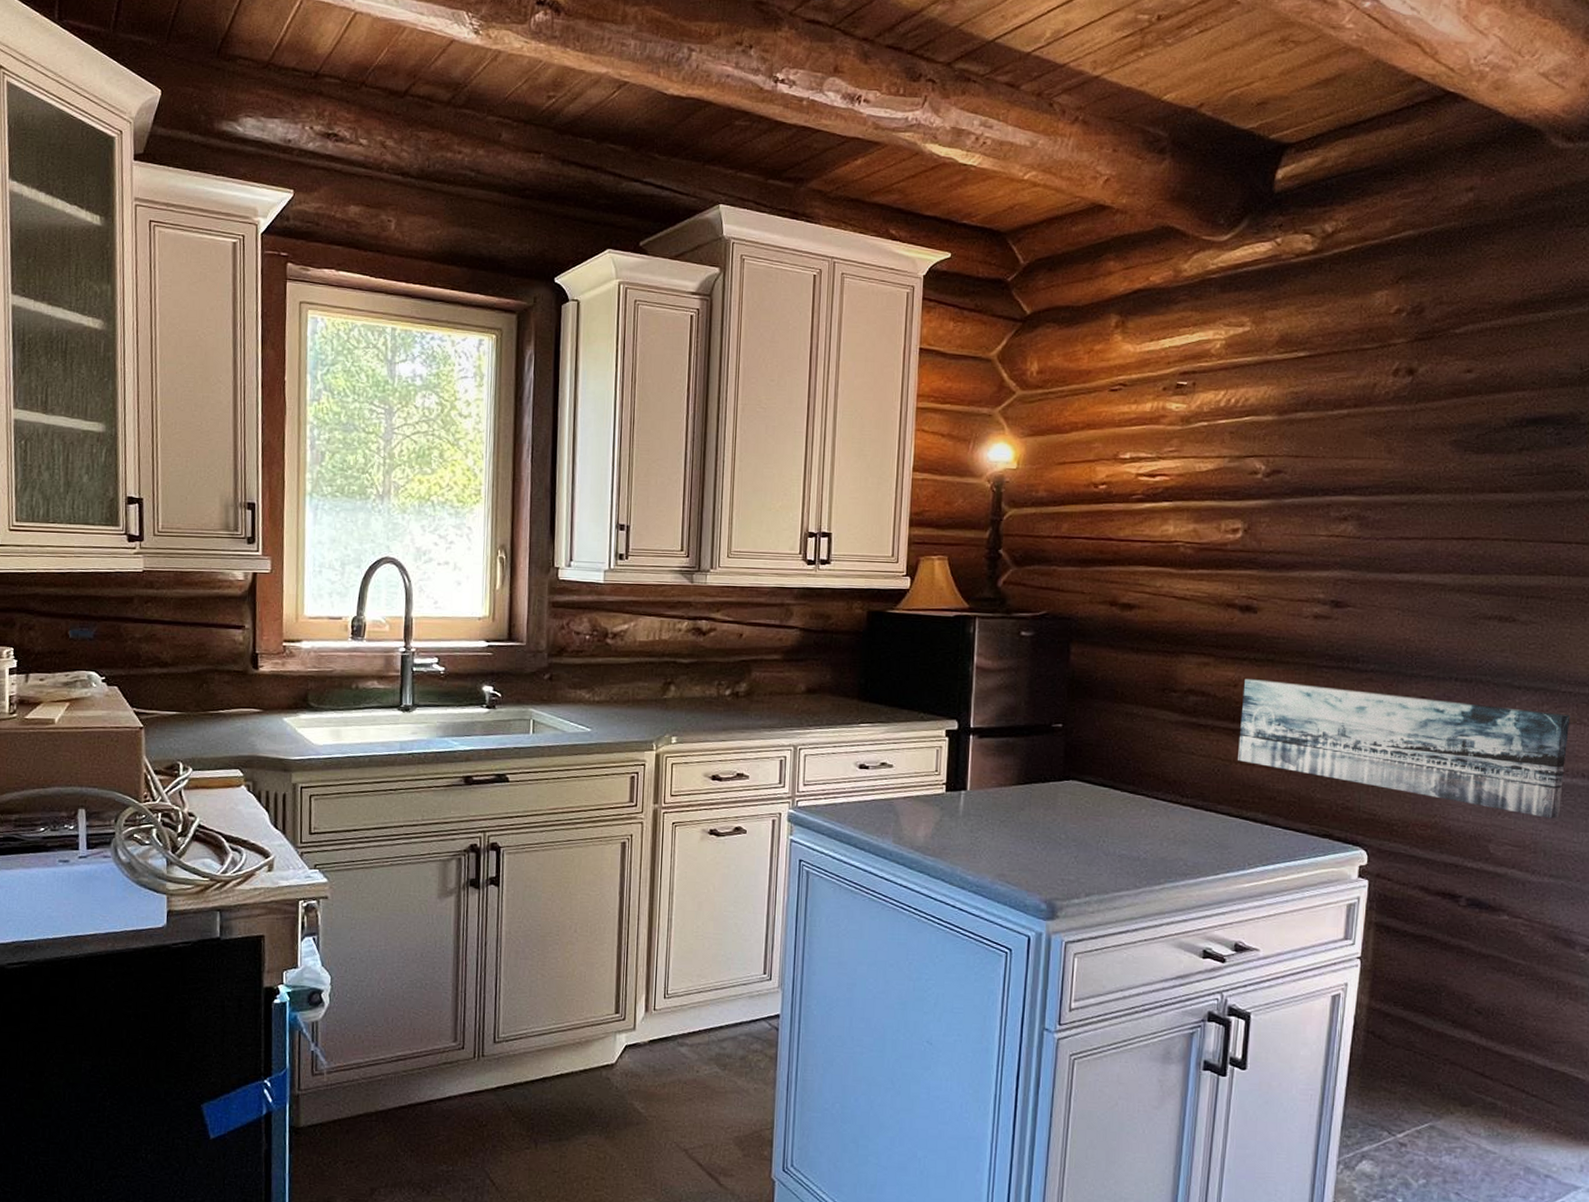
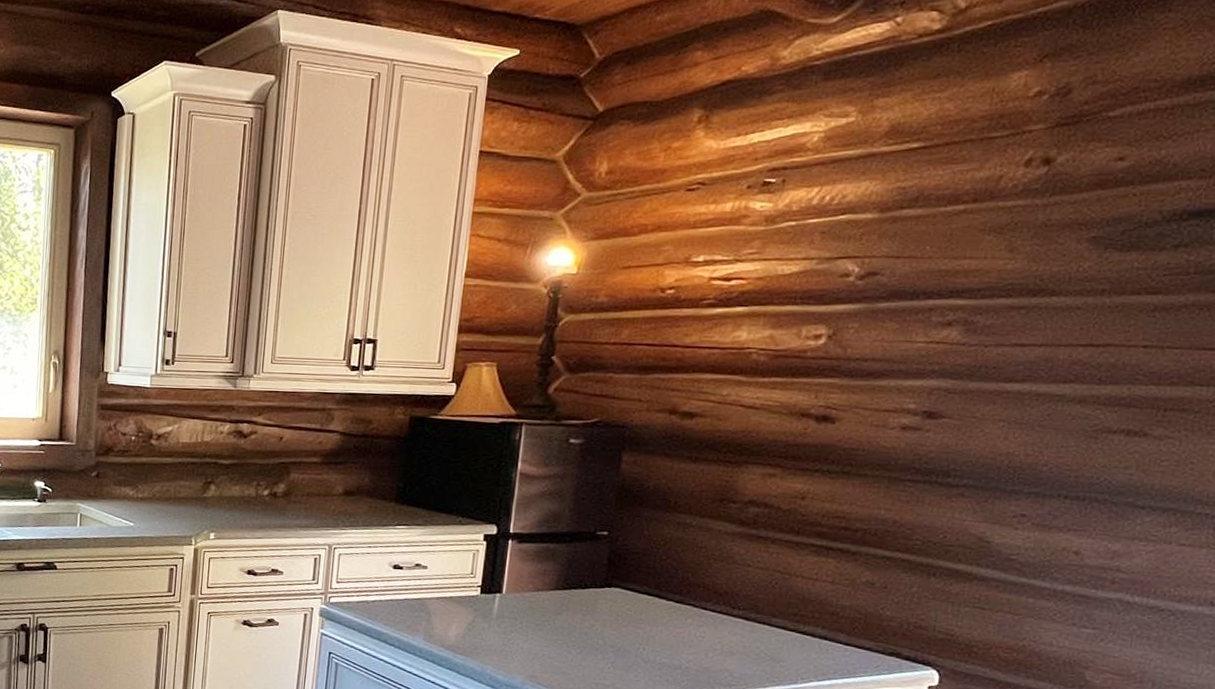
wall art: present [1238,679,1571,819] -> none [799,491,1204,648]

